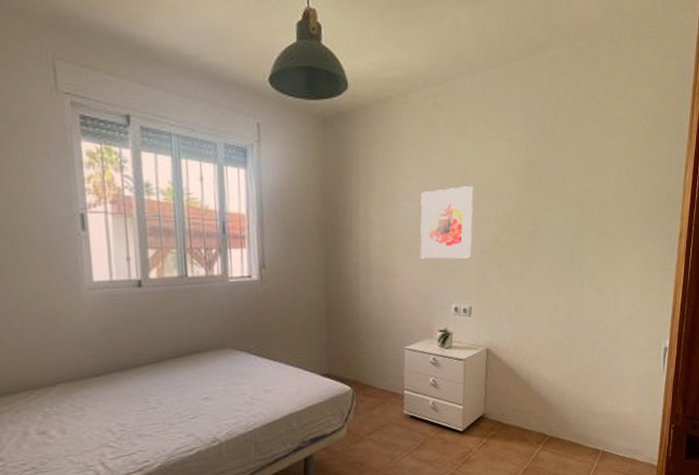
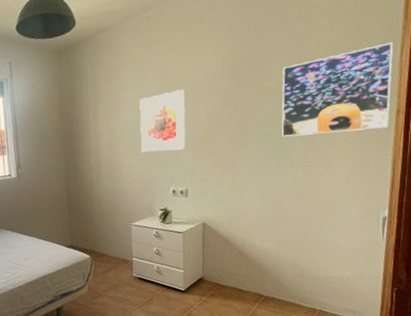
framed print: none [572,161,678,253] -> present [281,42,393,137]

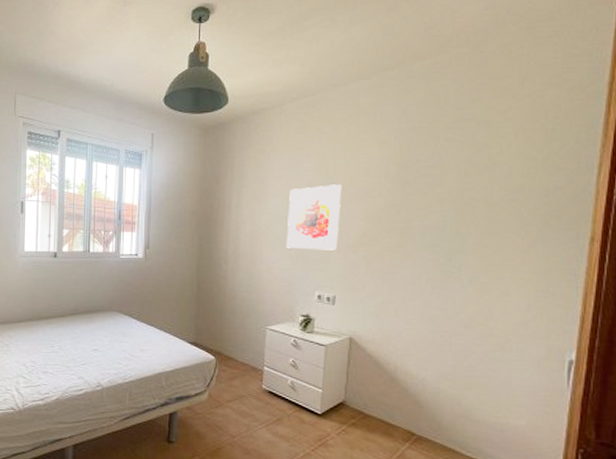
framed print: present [281,42,393,137] -> none [450,160,588,255]

